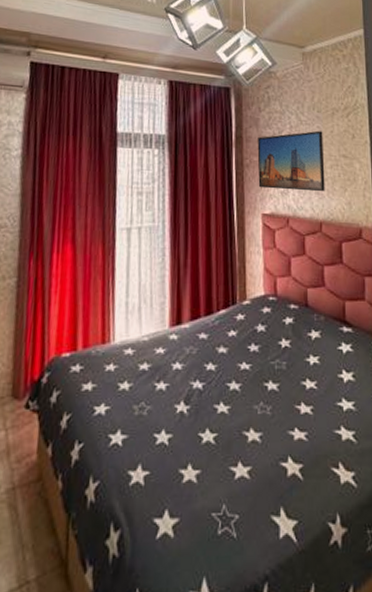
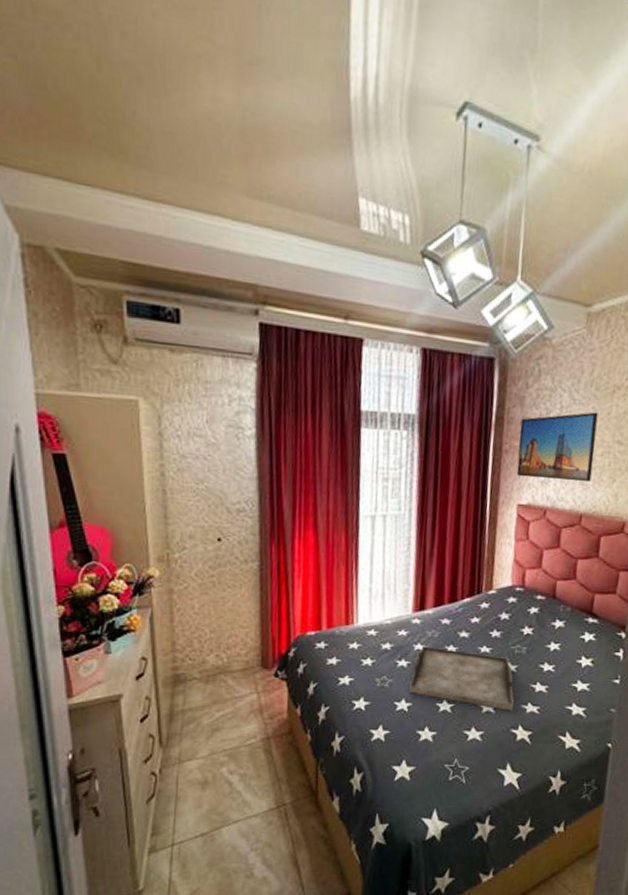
serving tray: none [169,364,279,439] -> present [409,646,514,711]

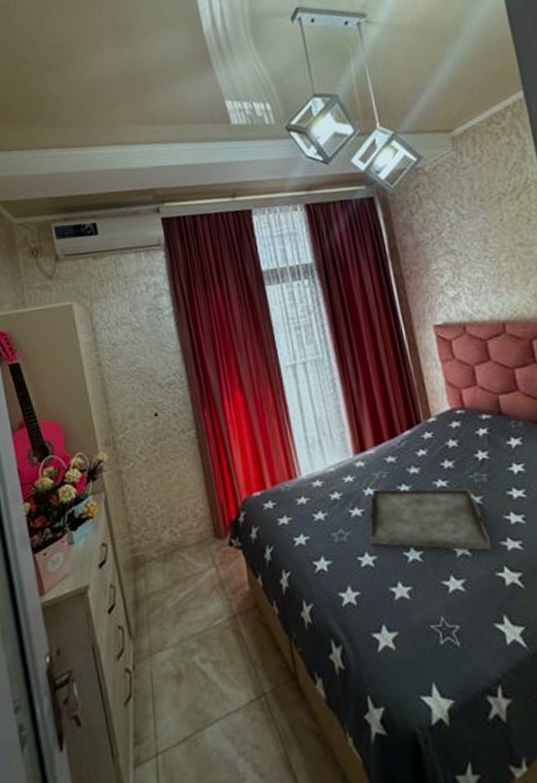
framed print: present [516,412,599,483] -> none [414,221,503,299]

